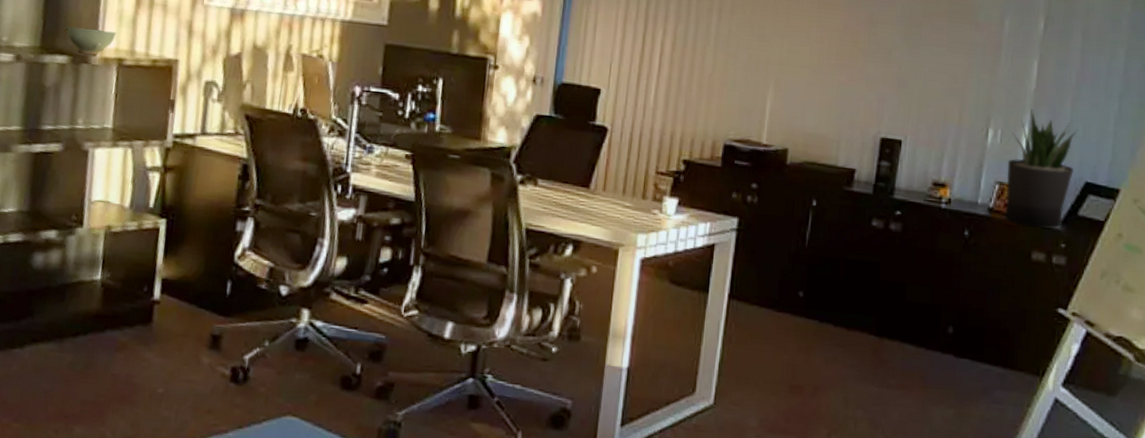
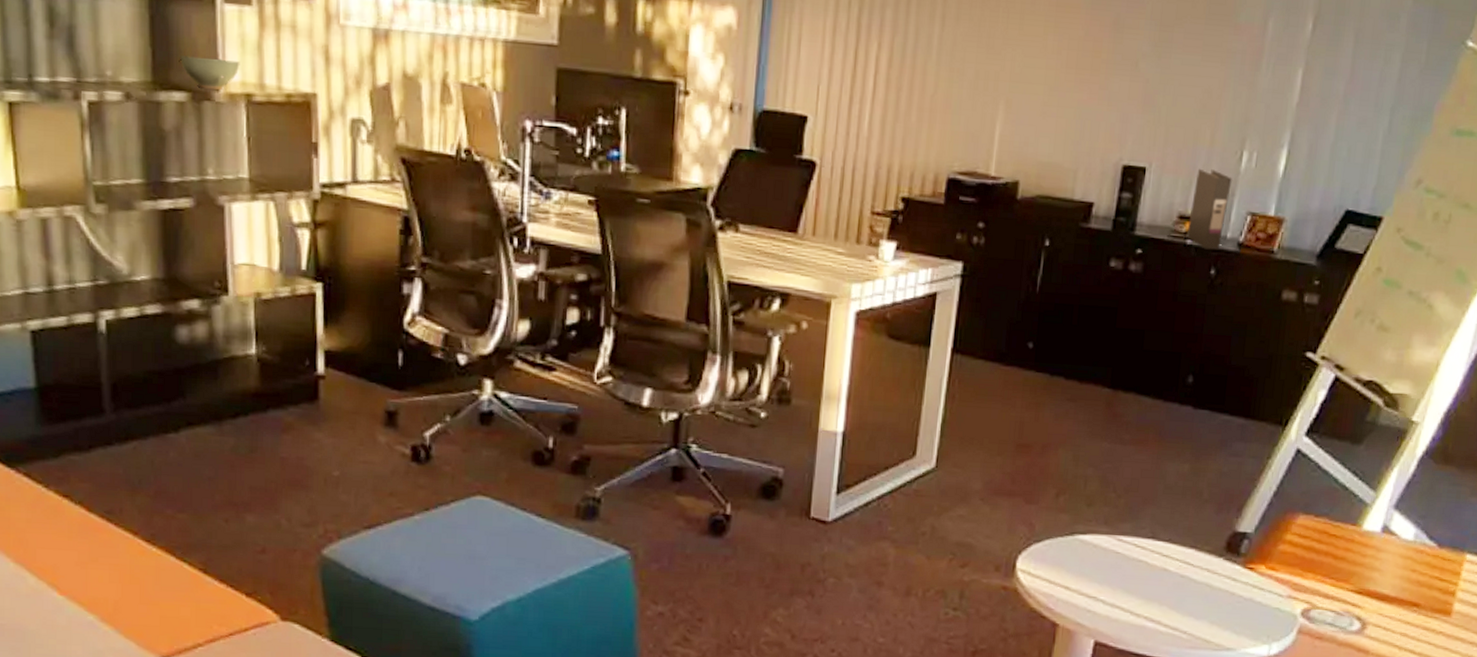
binder: none [940,142,980,214] -> present [1186,168,1232,250]
planter: present [1003,109,1078,229] -> none [1254,127,1342,265]

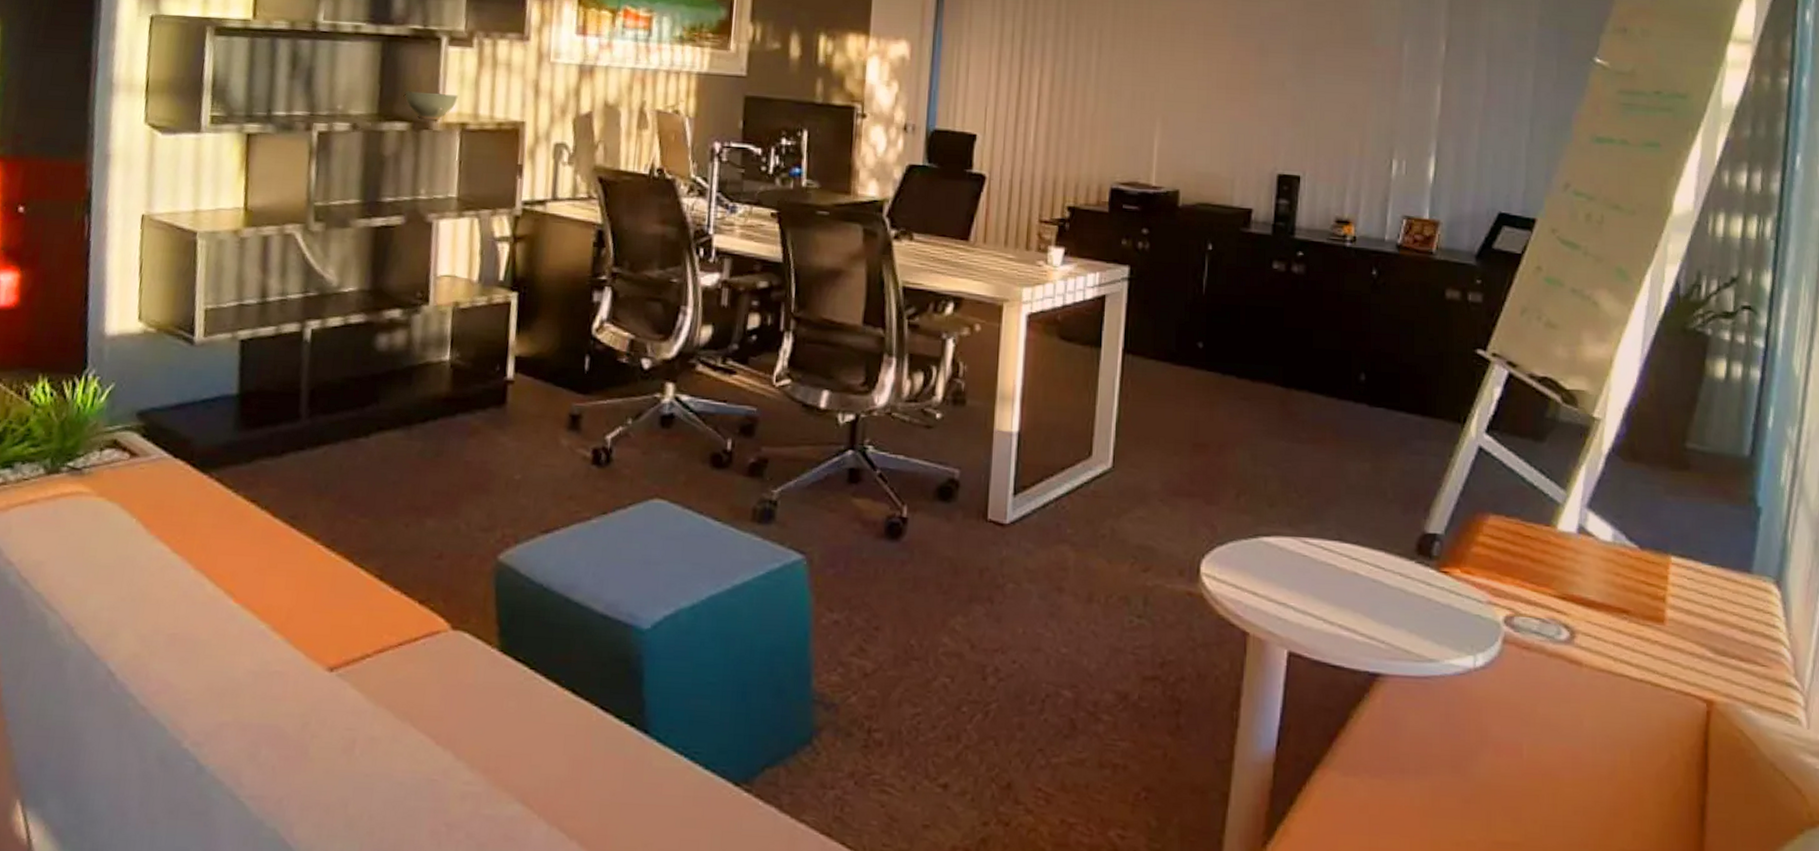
binder: present [1186,168,1232,250] -> none [1345,176,1384,252]

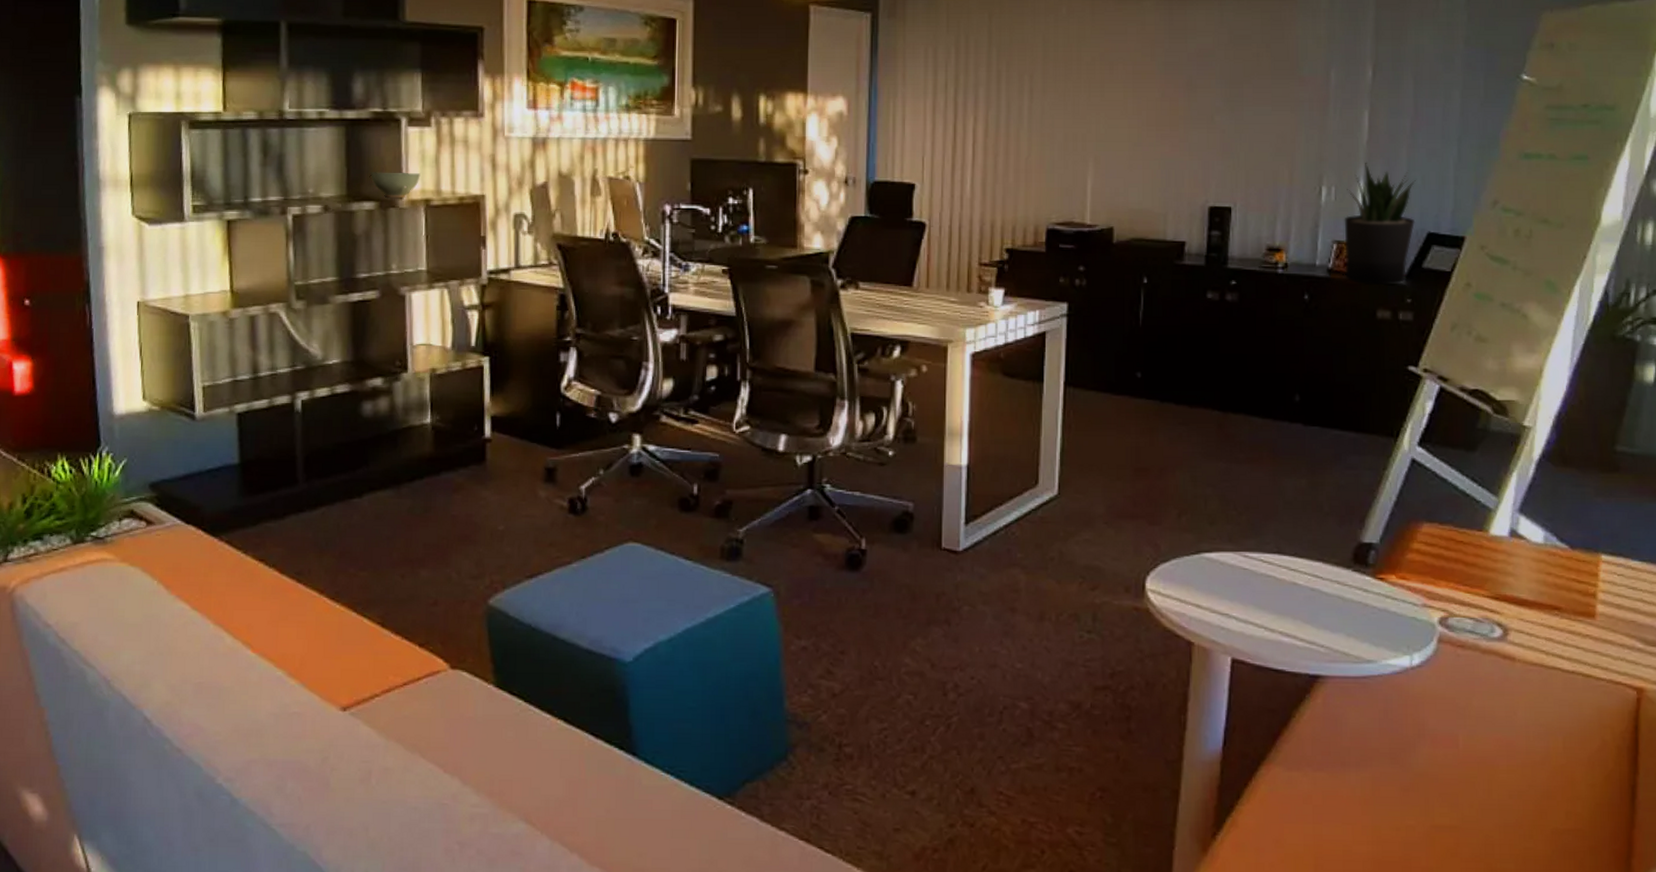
planter: none [1413,137,1487,265] -> present [1344,162,1416,285]

